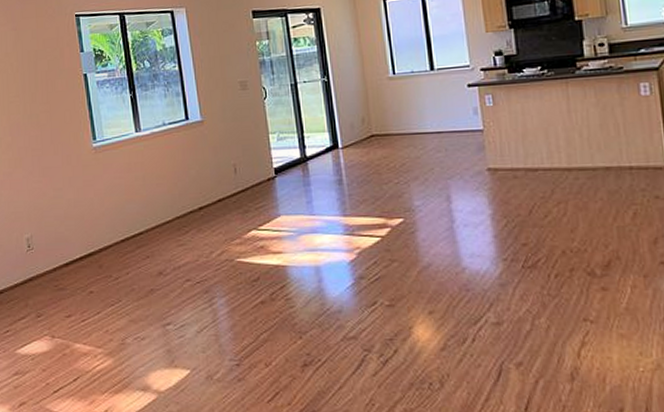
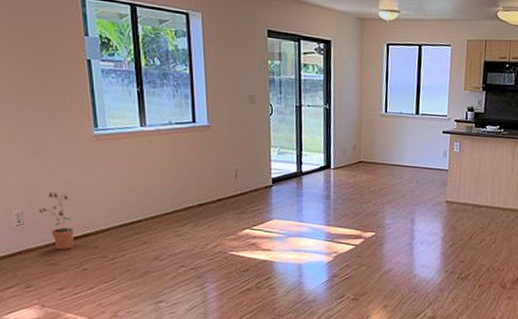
potted plant: none [46,211,80,273] -> present [38,191,75,250]

